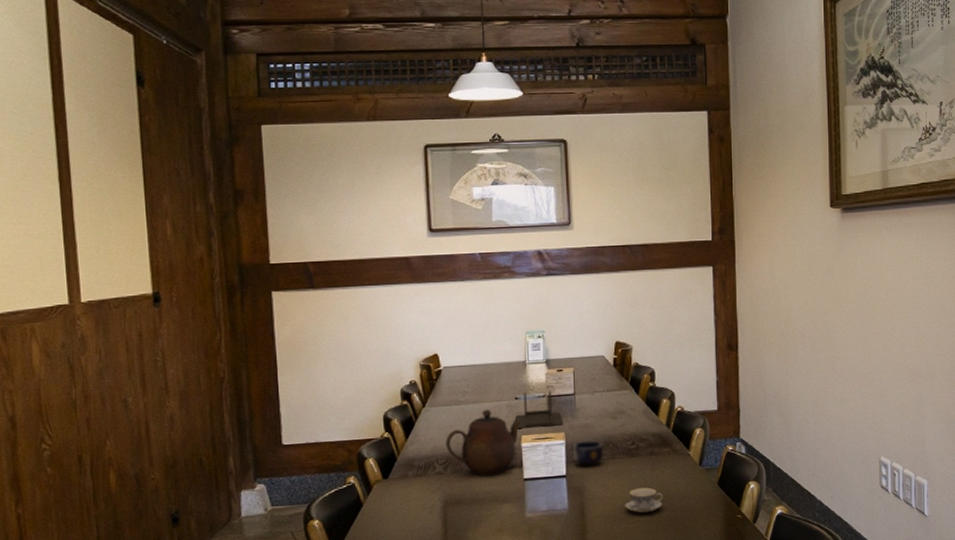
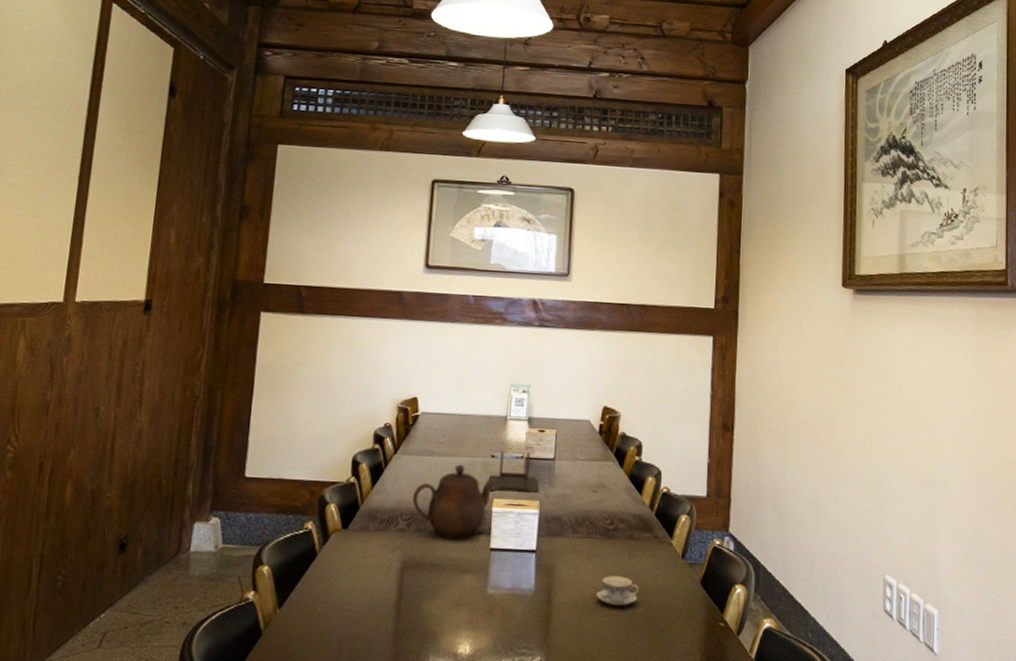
mug: present [572,439,604,466] -> none [545,513,579,543]

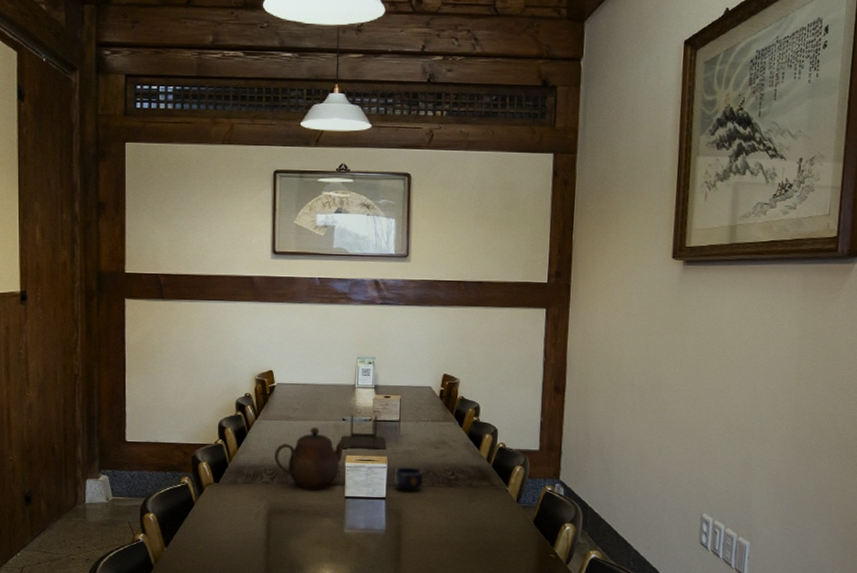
mug: none [545,513,579,543] -> present [393,466,424,491]
teacup: present [596,576,639,607] -> none [440,517,478,543]

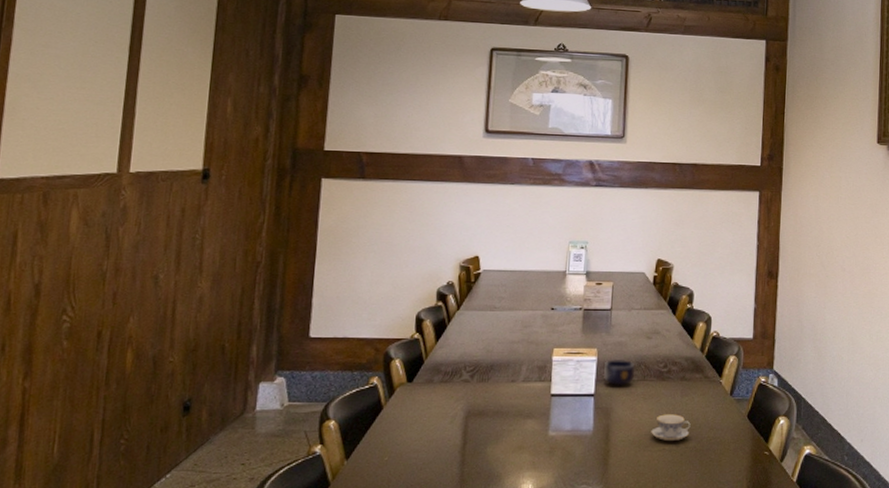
teapot: present [274,427,346,490] -> none [476,317,555,388]
napkin holder: present [342,415,387,451] -> none [549,303,597,342]
teacup: none [440,517,478,543] -> present [651,414,691,442]

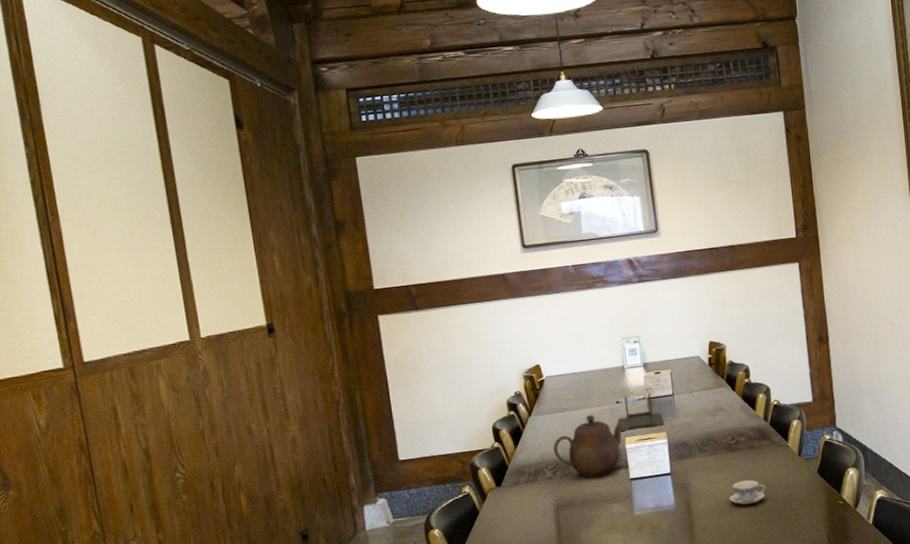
teapot: none [476,317,555,388] -> present [553,414,624,479]
napkin holder: none [549,303,597,342] -> present [618,393,665,432]
mug: present [603,358,635,386] -> none [675,437,706,463]

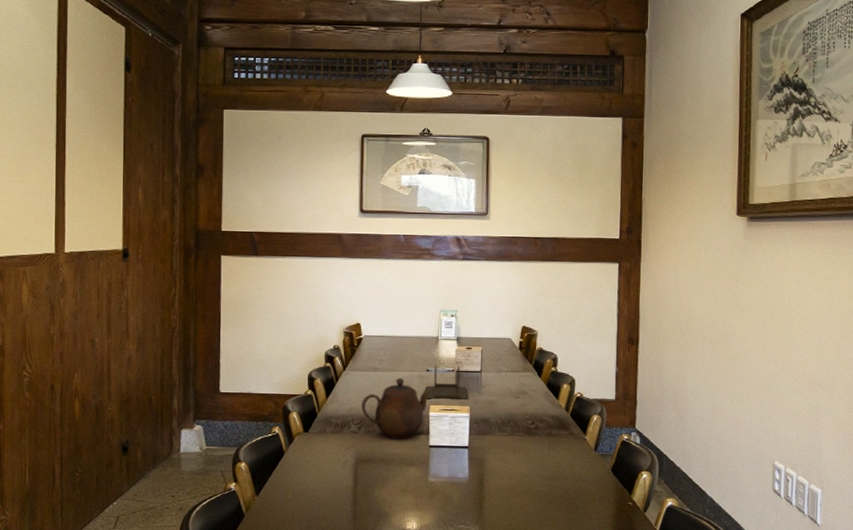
teacup: present [729,479,766,505] -> none [521,466,558,491]

